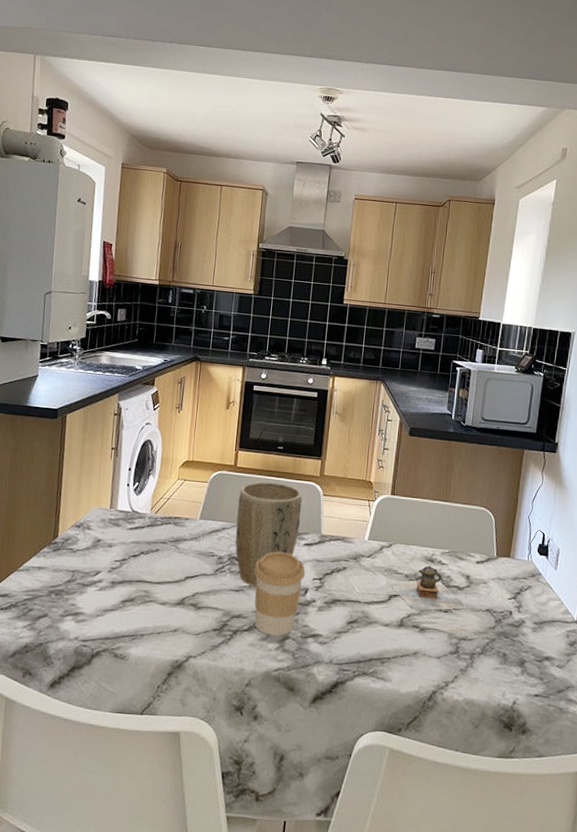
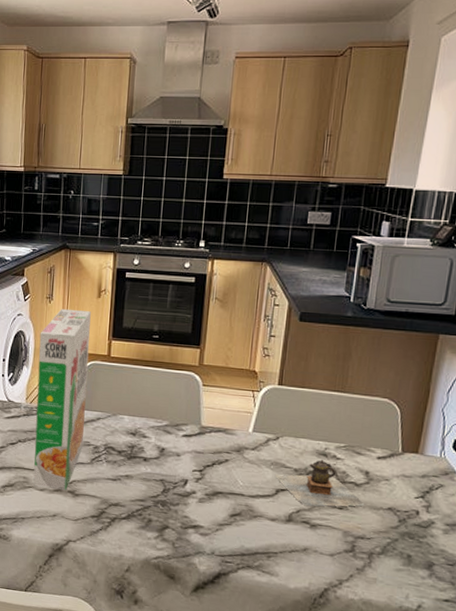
cereal box: none [154,418,219,603] -> present [33,308,91,490]
plant pot: present [235,481,302,587] -> none [111,371,180,477]
coffee cup: present [254,551,305,636] -> none [131,442,185,525]

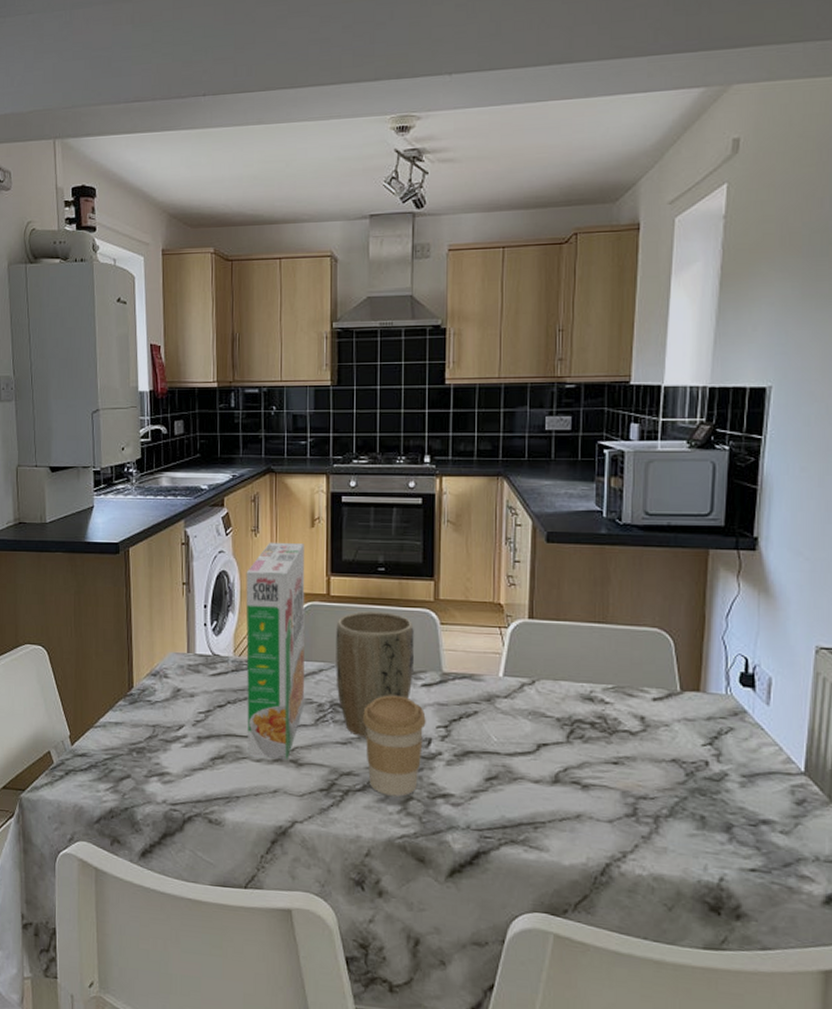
plant pot: none [111,371,180,477] -> present [336,611,414,738]
coffee cup: none [131,442,185,525] -> present [363,695,426,797]
teapot: present [274,460,365,507] -> none [534,705,644,763]

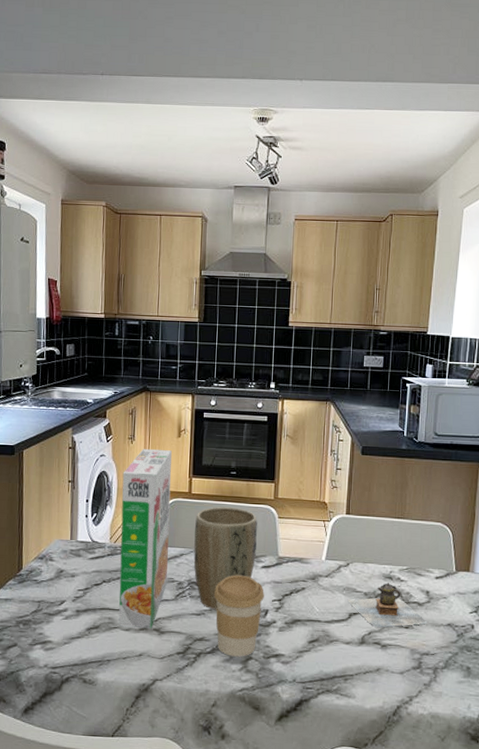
teapot: none [534,705,644,763] -> present [347,583,427,628]

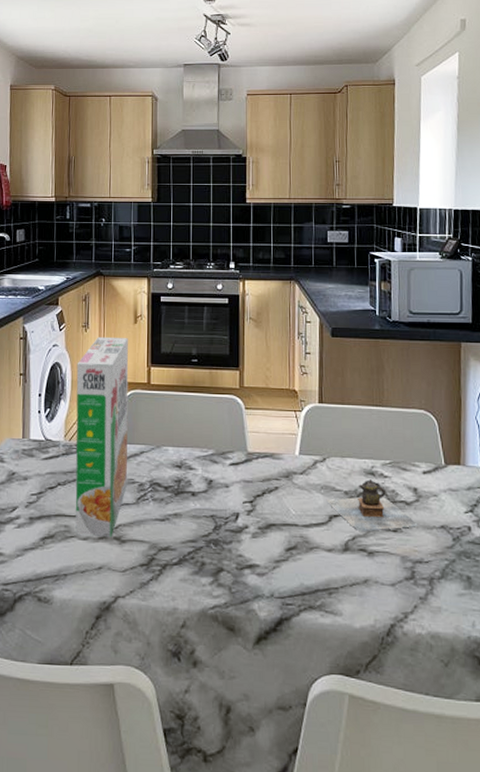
plant pot: present [193,507,257,610] -> none [155,398,223,514]
coffee cup: present [214,575,264,657] -> none [179,474,234,569]

